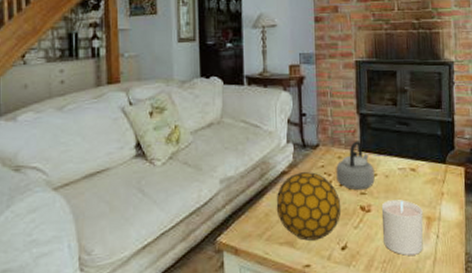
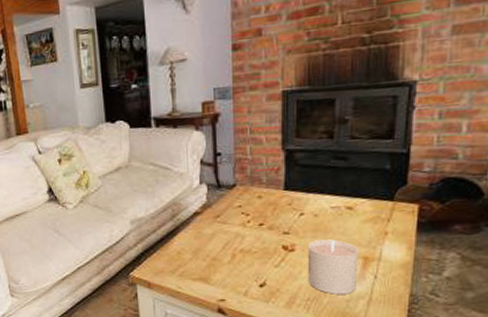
decorative ball: present [276,172,341,241] -> none [188,212,260,277]
teapot: present [336,141,375,190] -> none [255,179,301,229]

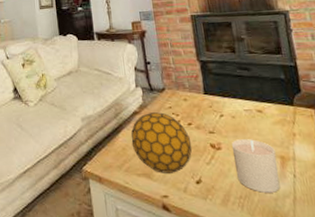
decorative ball: none [188,212,260,277] -> present [131,112,193,173]

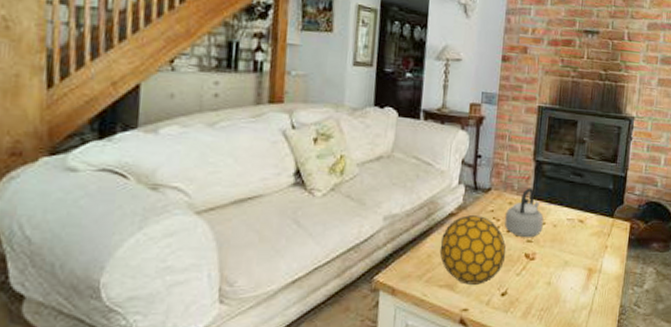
teapot: none [183,85,222,129] -> present [504,188,544,237]
candle: present [231,139,280,193] -> none [544,250,586,305]

